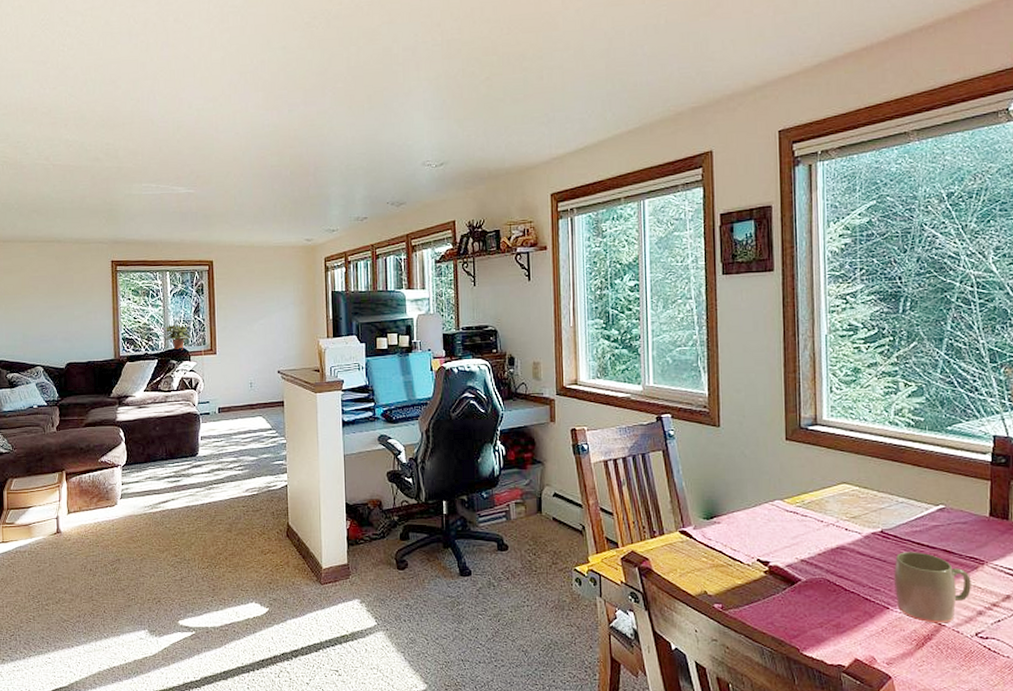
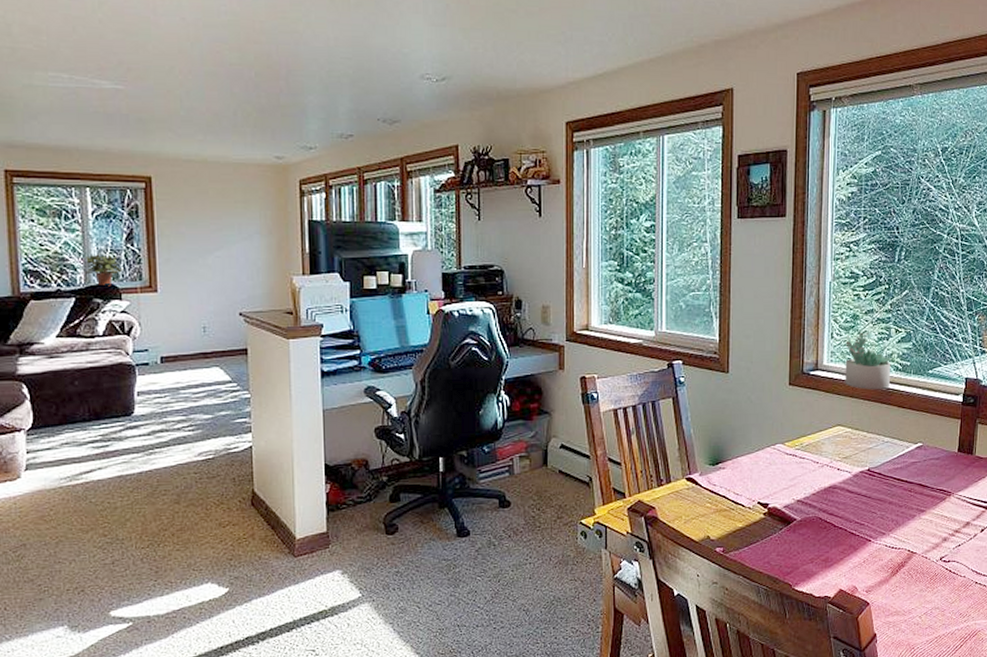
succulent plant: none [847,386,903,446] -> present [845,332,893,389]
mug: present [894,552,971,624] -> none [876,487,939,552]

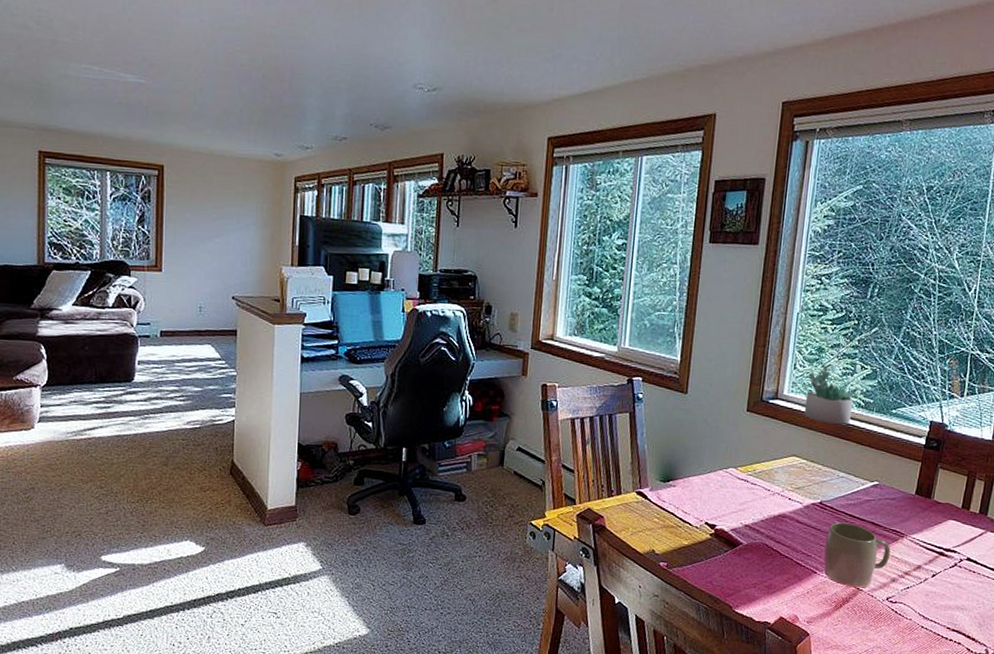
potted plant: present [83,254,123,287] -> none [99,233,134,263]
mug: none [876,487,939,552] -> present [823,522,891,588]

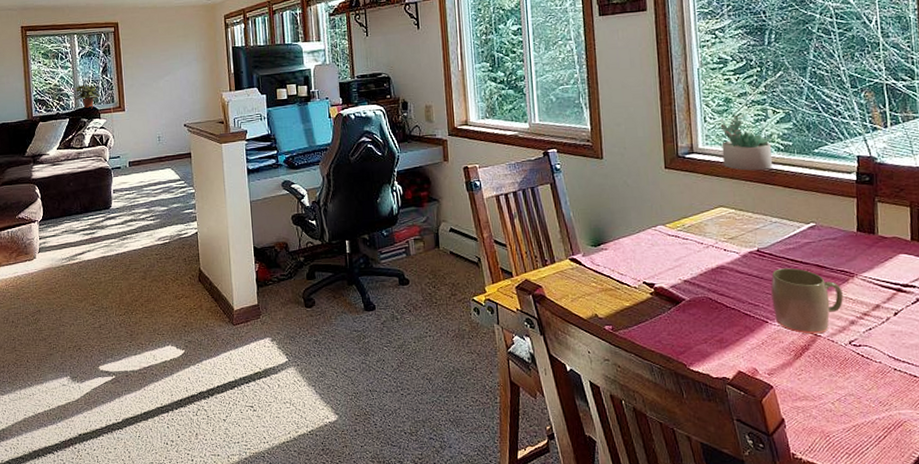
potted plant: none [99,233,134,263] -> present [74,84,101,109]

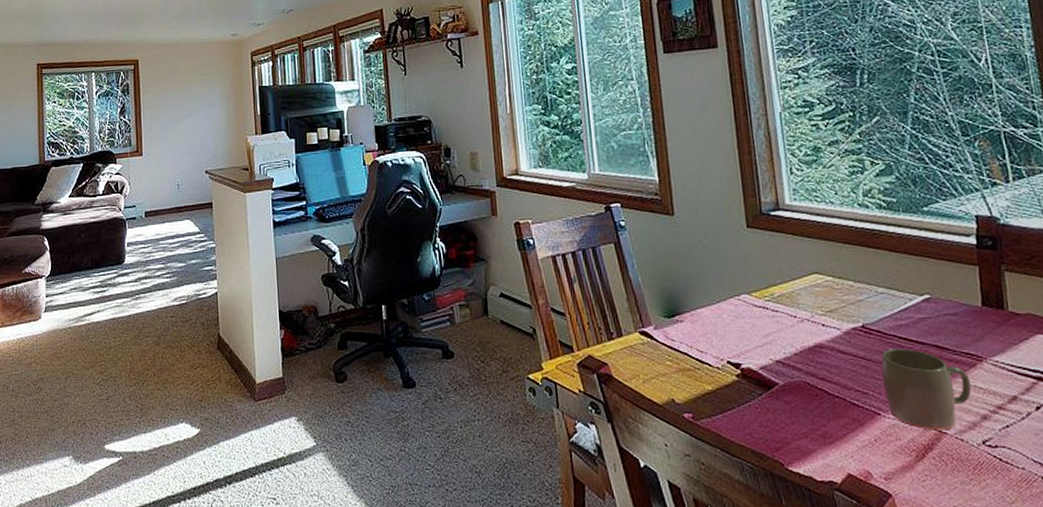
potted plant: present [74,84,101,109] -> none [89,126,118,153]
succulent plant: present [720,115,773,171] -> none [808,166,874,231]

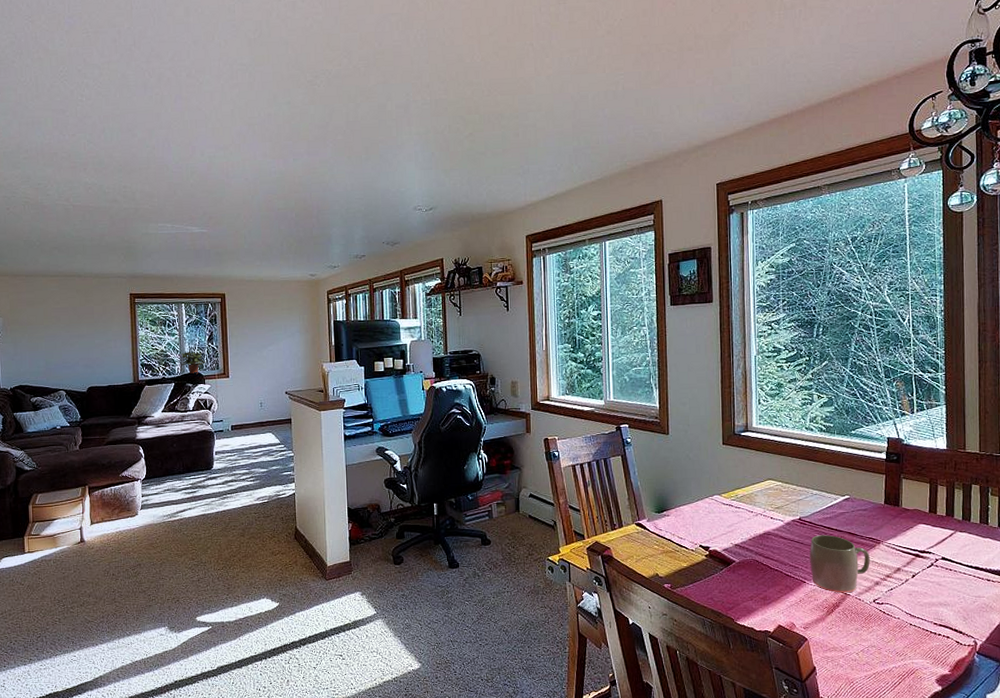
potted plant: none [89,126,118,153] -> present [180,351,206,374]

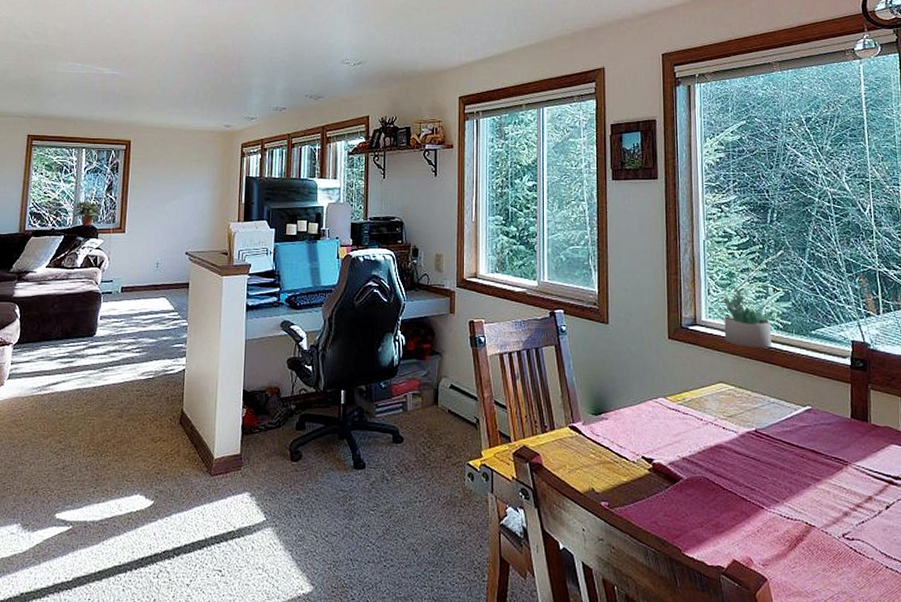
succulent plant: none [772,398,817,448] -> present [723,290,772,347]
mug: present [809,535,870,593] -> none [767,451,837,524]

